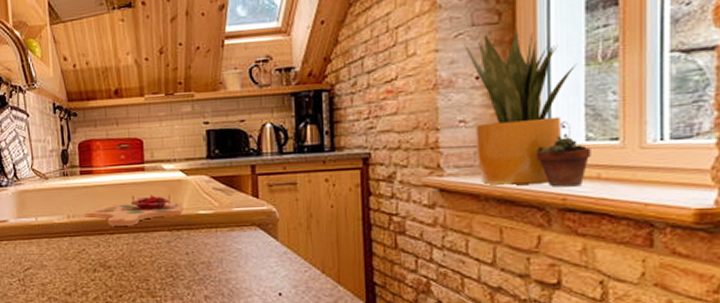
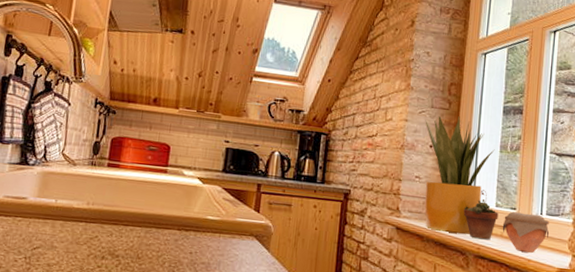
cutting board: present [84,194,183,226] -> none [104,193,195,221]
jar: none [599,140,678,194] -> present [502,211,550,253]

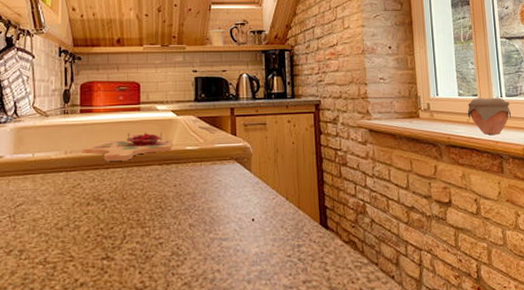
cutting board: none [104,193,195,221] -> present [82,132,173,161]
planter: present [424,116,495,234] -> none [380,15,450,127]
succulent plant: present [463,189,499,240] -> none [429,81,462,129]

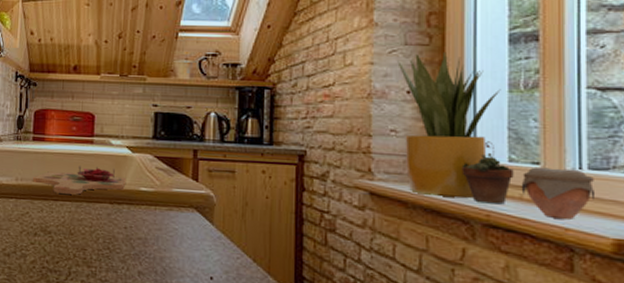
planter: none [380,15,450,127] -> present [397,52,501,198]
succulent plant: none [429,81,462,129] -> present [461,141,514,205]

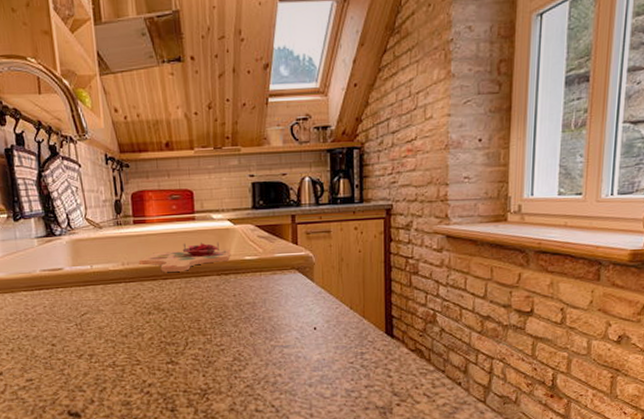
planter: present [397,52,501,198] -> none [471,99,556,232]
succulent plant: present [461,141,514,205] -> none [521,179,562,233]
jar: present [521,167,596,219] -> none [566,195,622,239]

